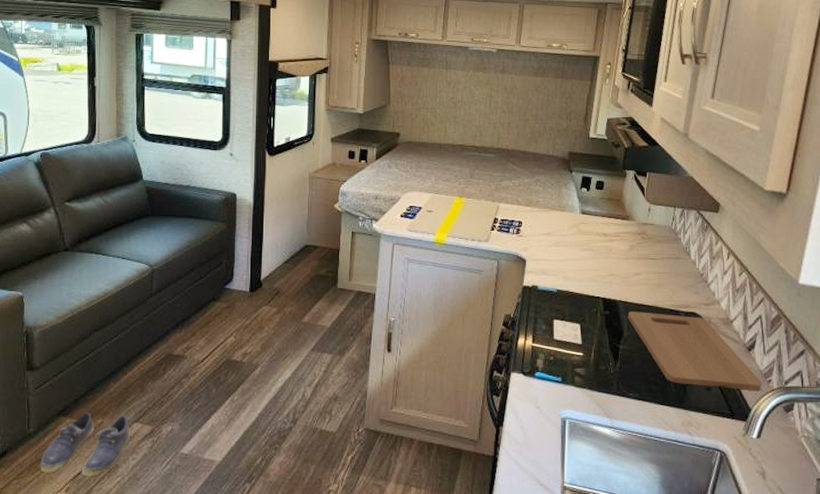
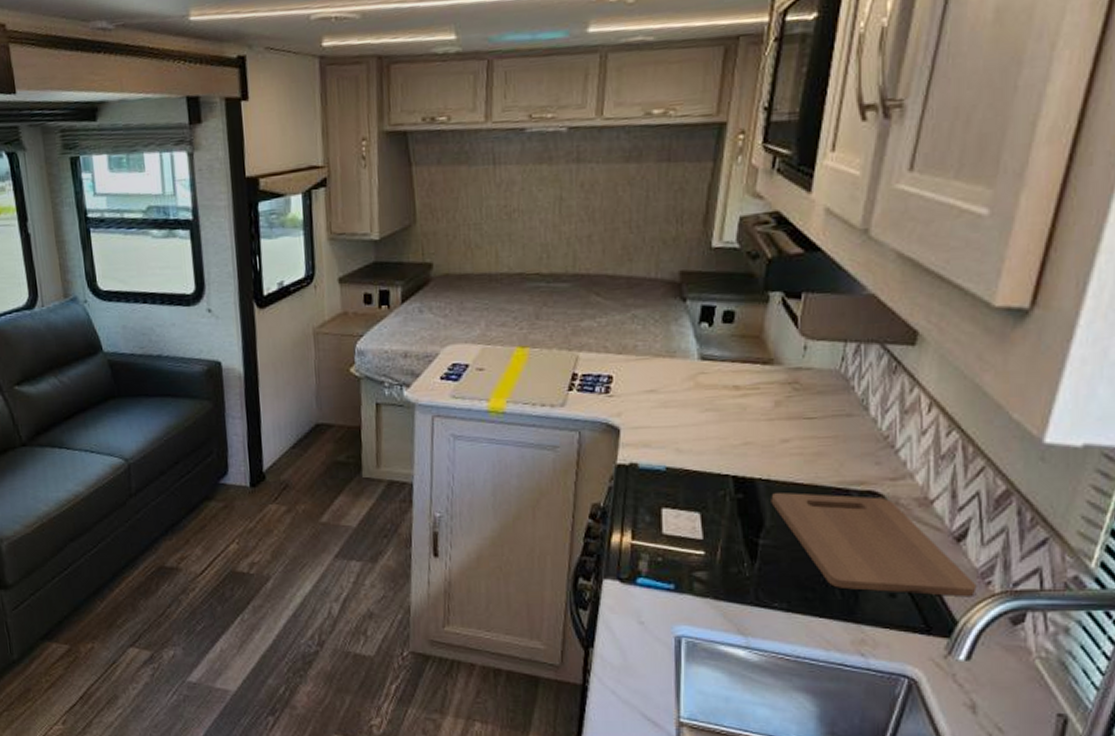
shoe: present [40,412,131,477] -> none [30,635,128,708]

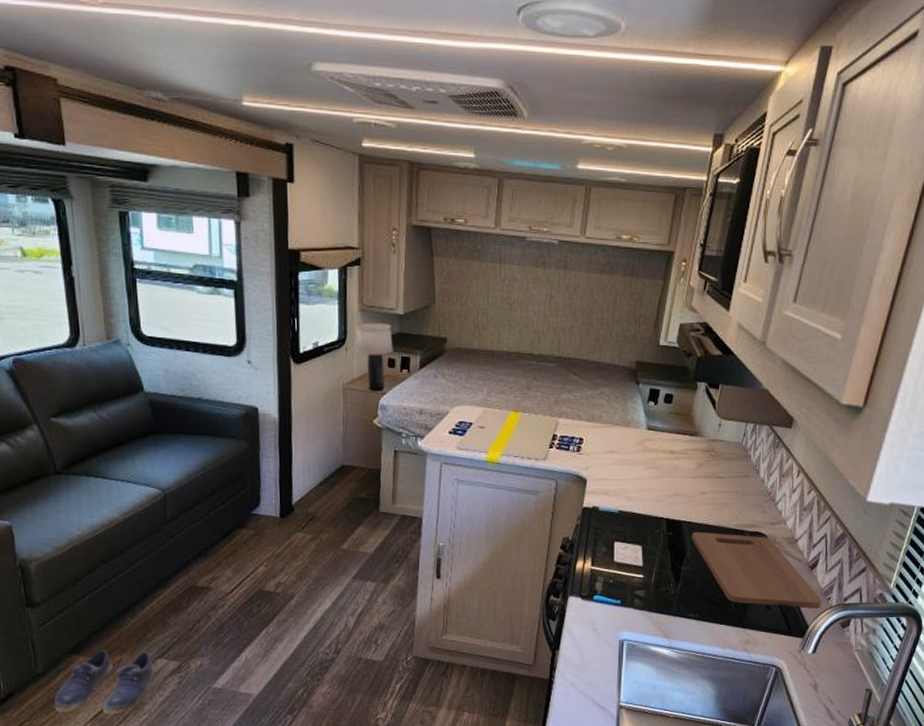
shoe: none [30,635,128,708] -> present [54,649,156,715]
table lamp: none [324,251,369,334] -> present [356,322,393,392]

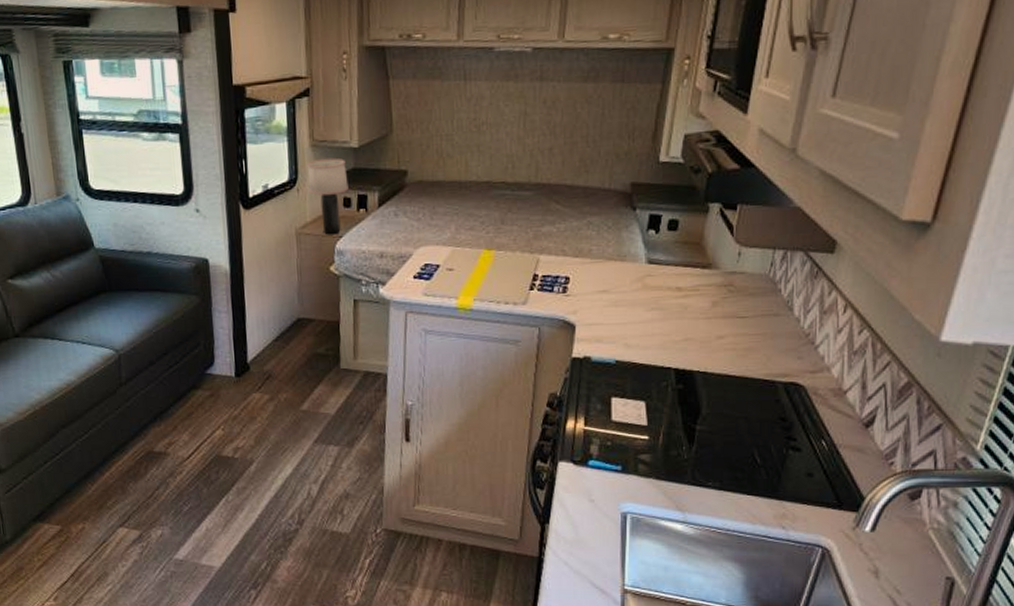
shoe: present [54,649,156,715] -> none [22,517,117,585]
cutting board: present [691,532,822,609] -> none [707,384,881,476]

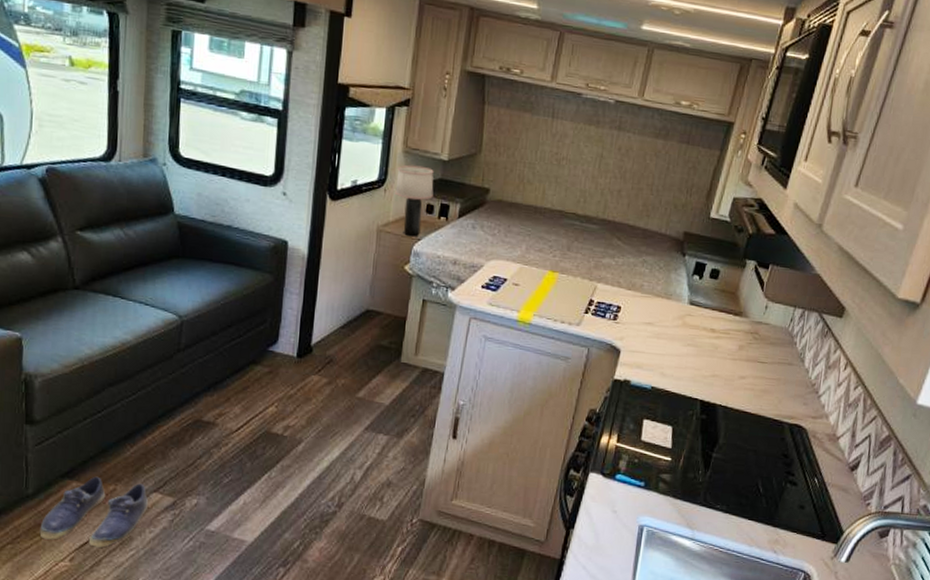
shoe: none [22,517,117,585] -> present [39,476,149,548]

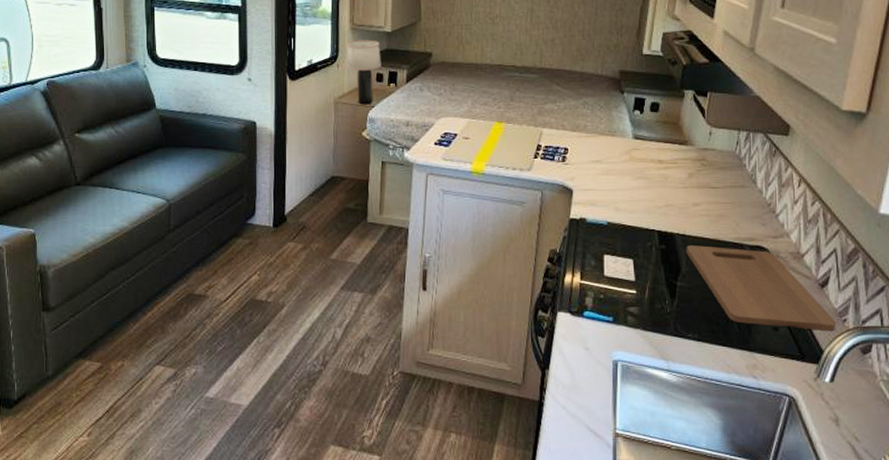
shoe: present [39,476,149,548] -> none [60,354,153,421]
cutting board: none [725,418,860,514] -> present [686,245,836,332]

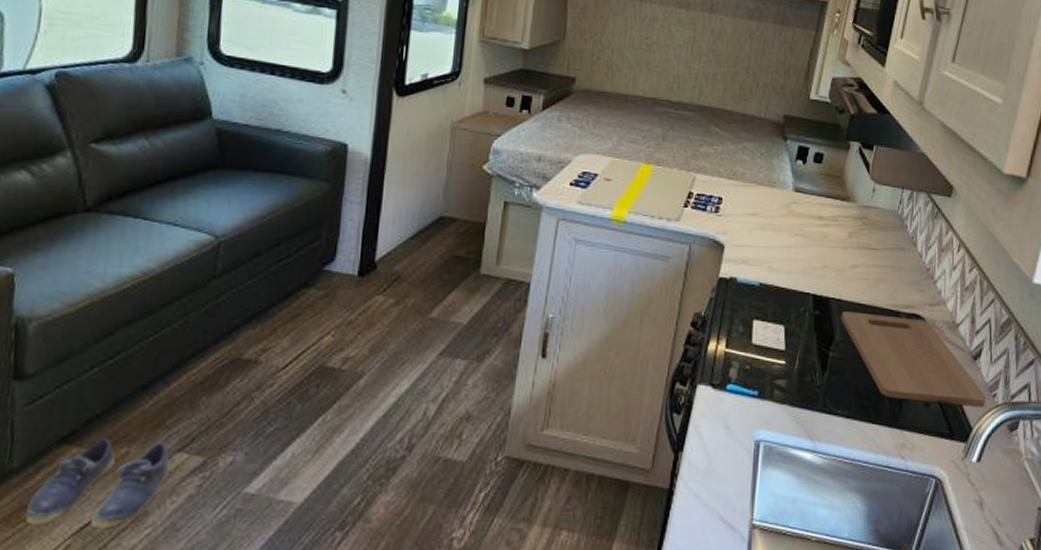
shoe: none [60,354,153,421] -> present [25,438,172,529]
table lamp: present [347,40,381,105] -> none [471,55,514,133]

